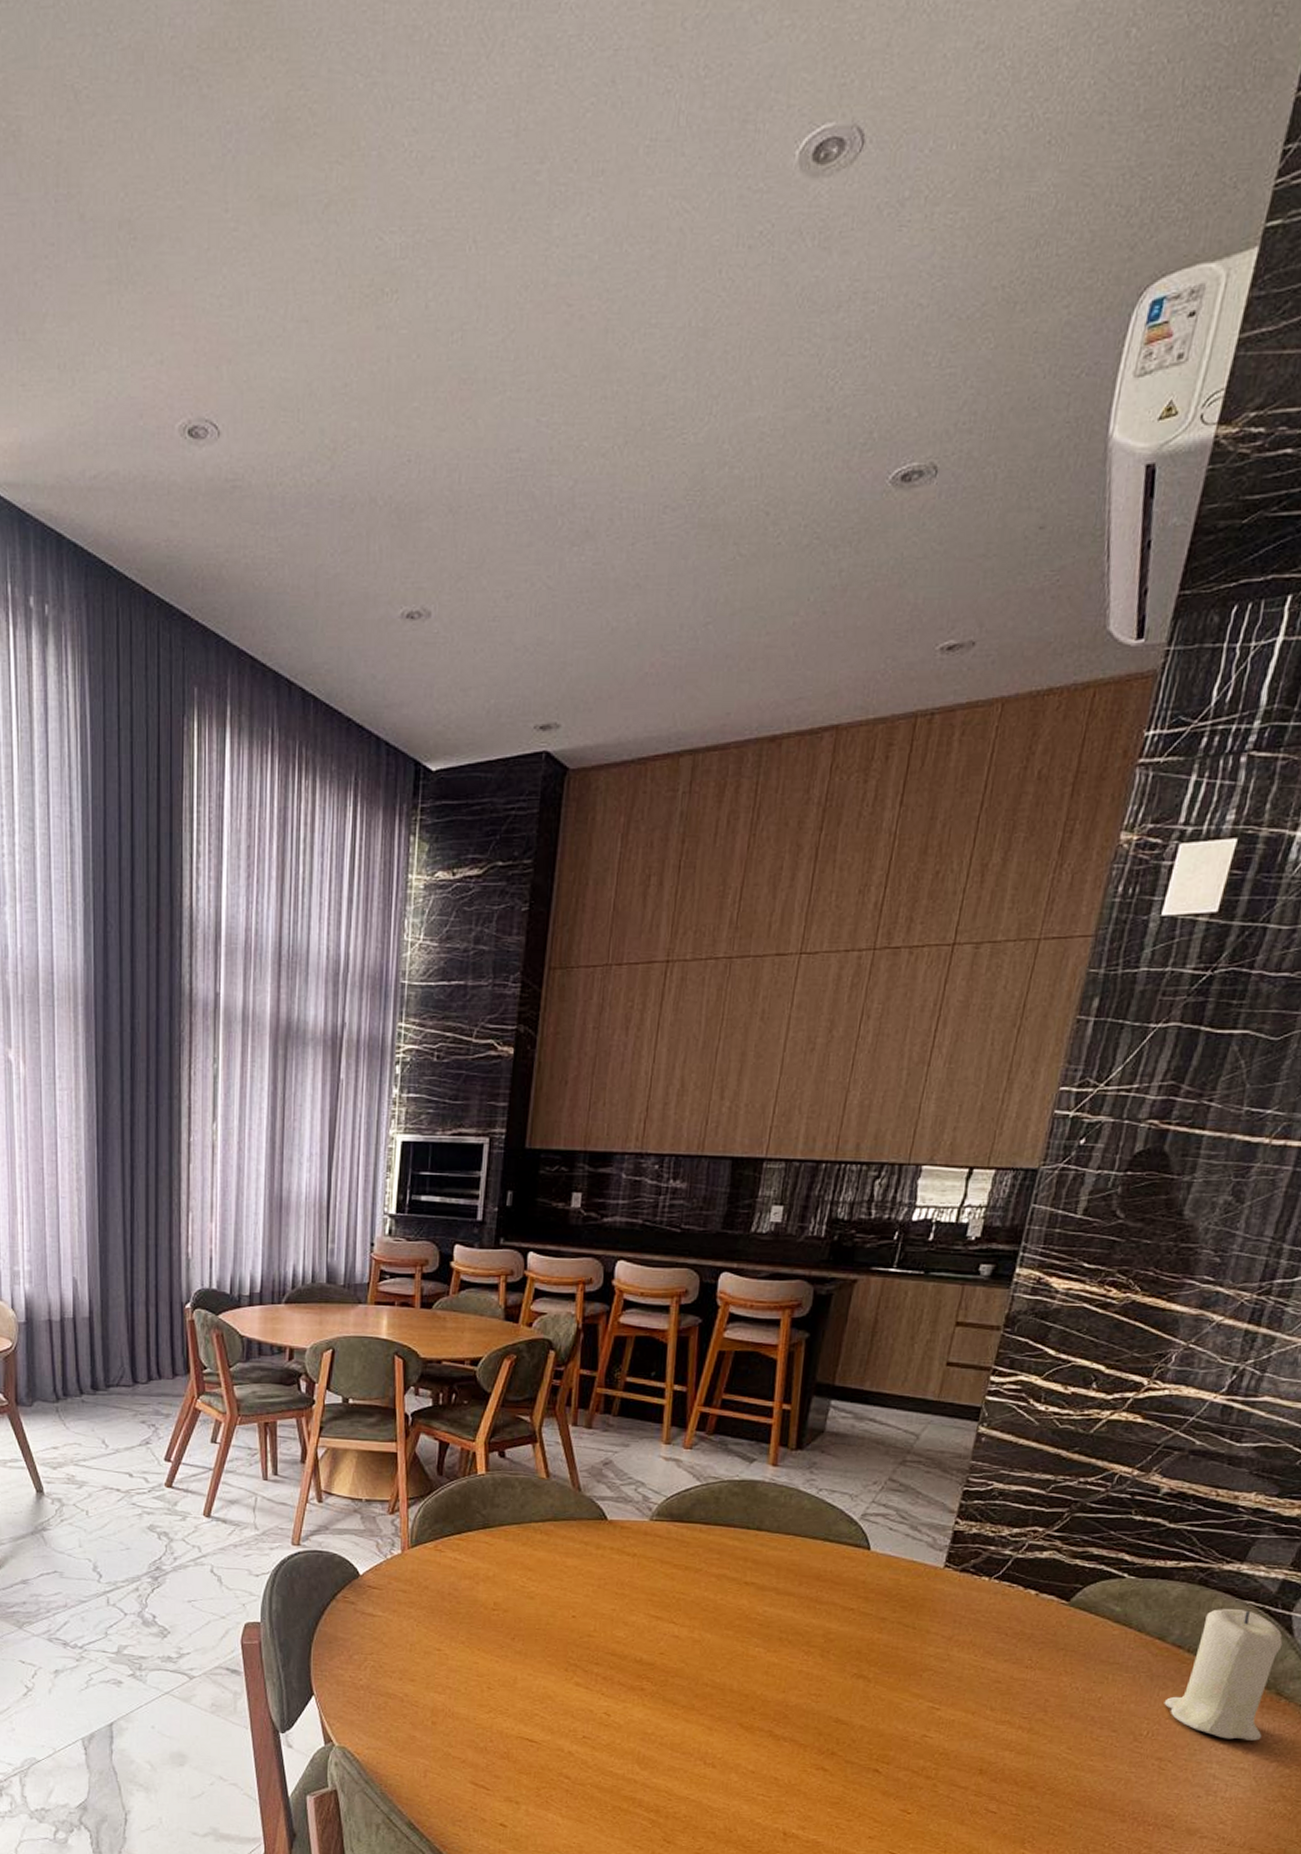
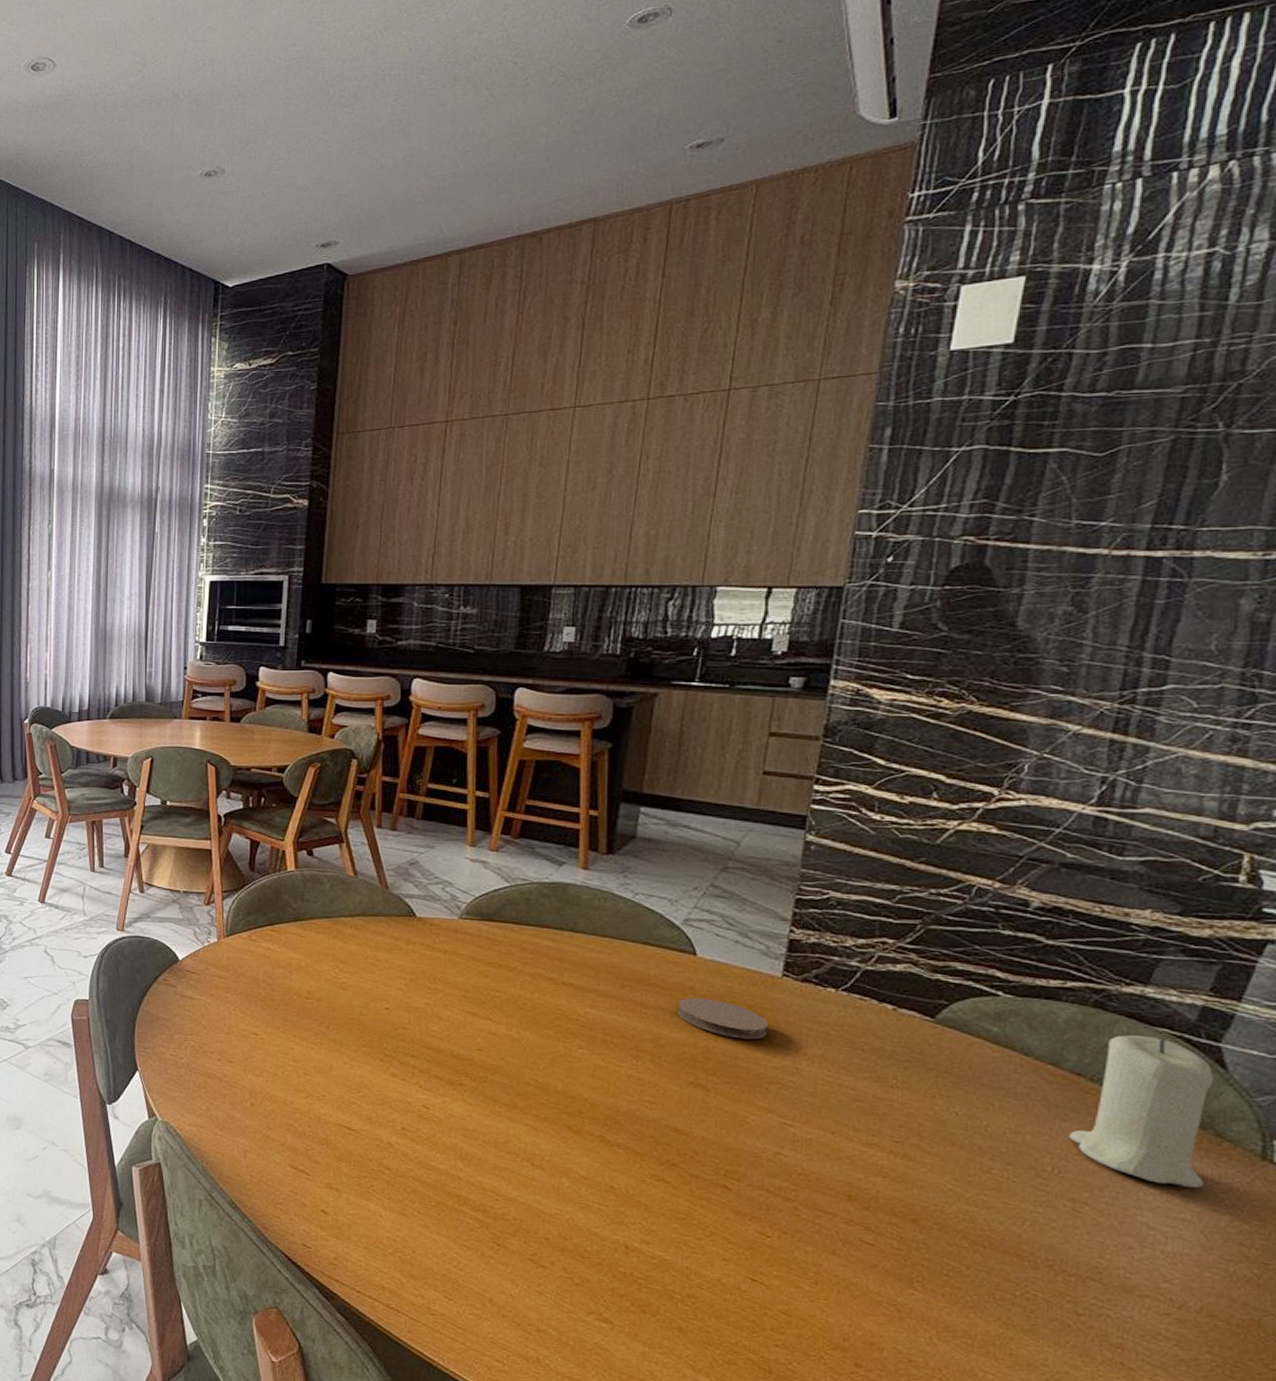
coaster: none [848,1591,927,1630] -> present [677,997,768,1040]

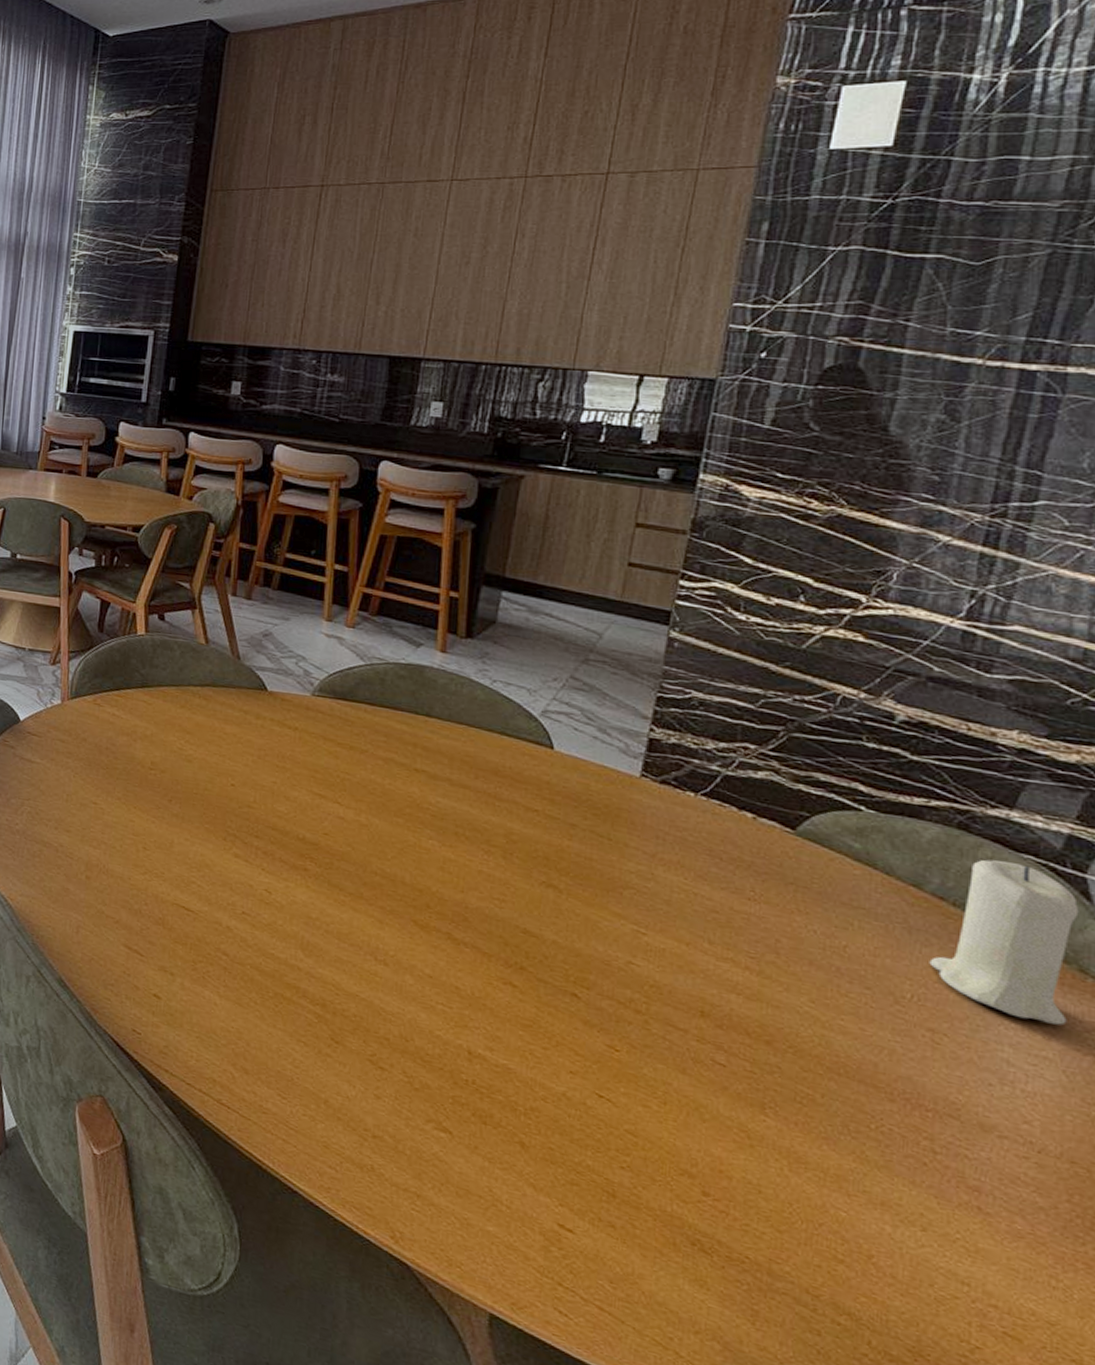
coaster: present [677,997,768,1040] -> none [531,792,624,841]

